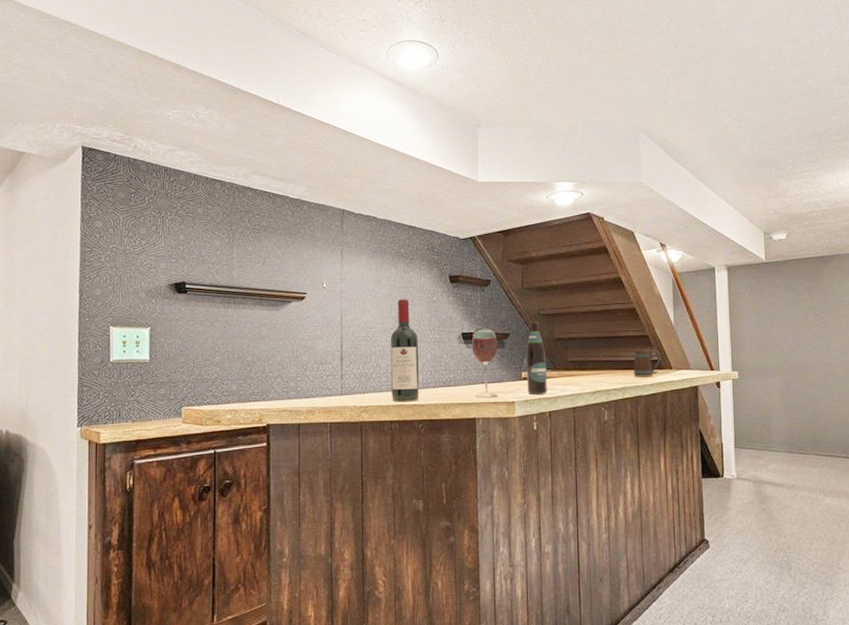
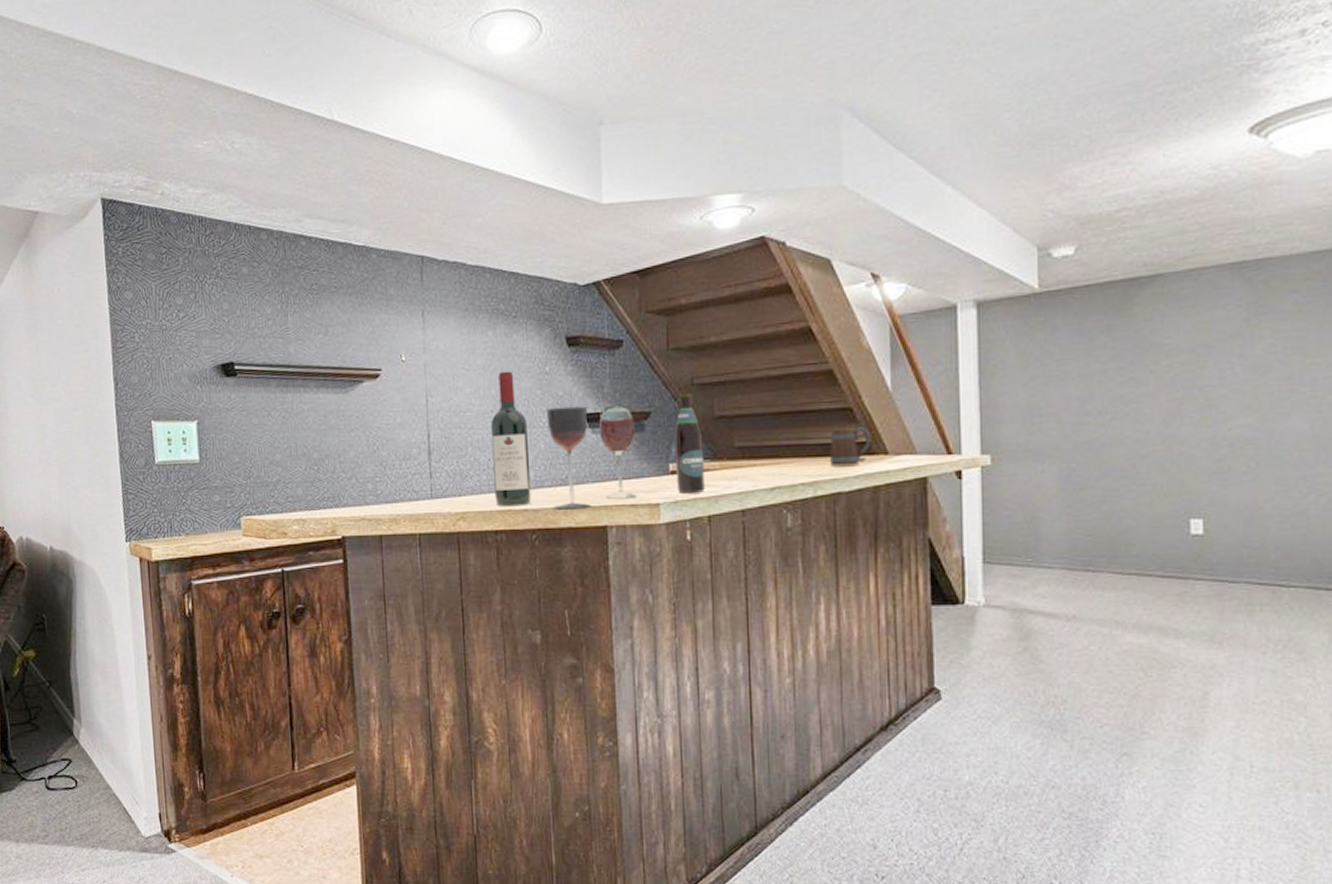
wineglass: none [433,327,464,404] -> present [546,406,591,508]

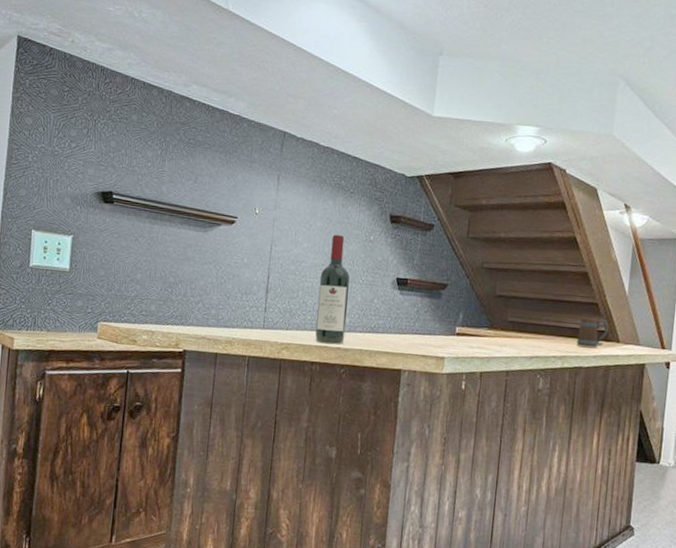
wineglass: present [546,406,591,508] -> none [361,269,399,353]
wineglass: present [598,405,636,500] -> none [404,274,434,350]
bottle: present [674,394,705,493] -> none [460,274,485,353]

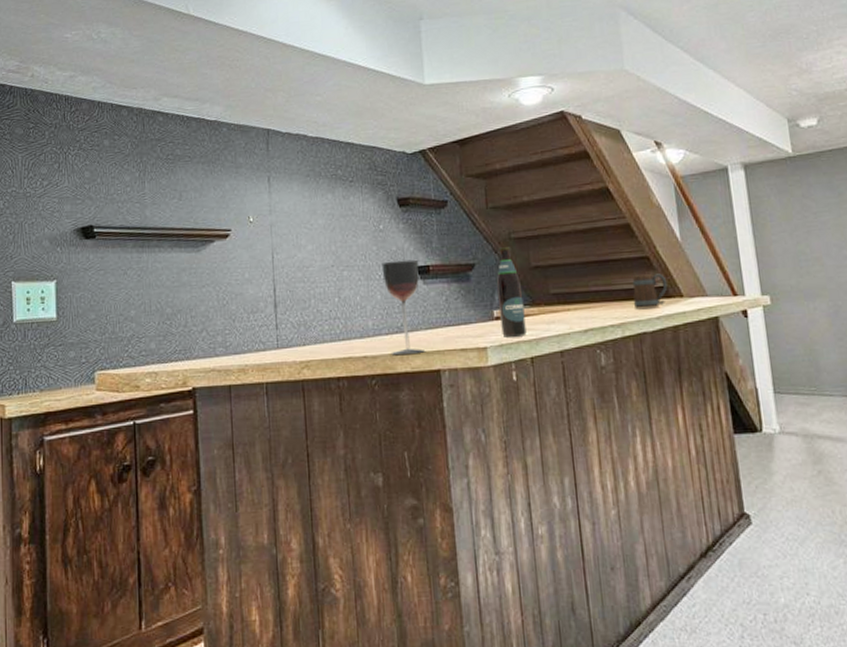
wine bottle: present [315,234,350,345] -> none [331,229,371,355]
wineglass: none [361,269,399,353] -> present [381,259,425,355]
bottle: none [460,274,485,353] -> present [496,247,527,337]

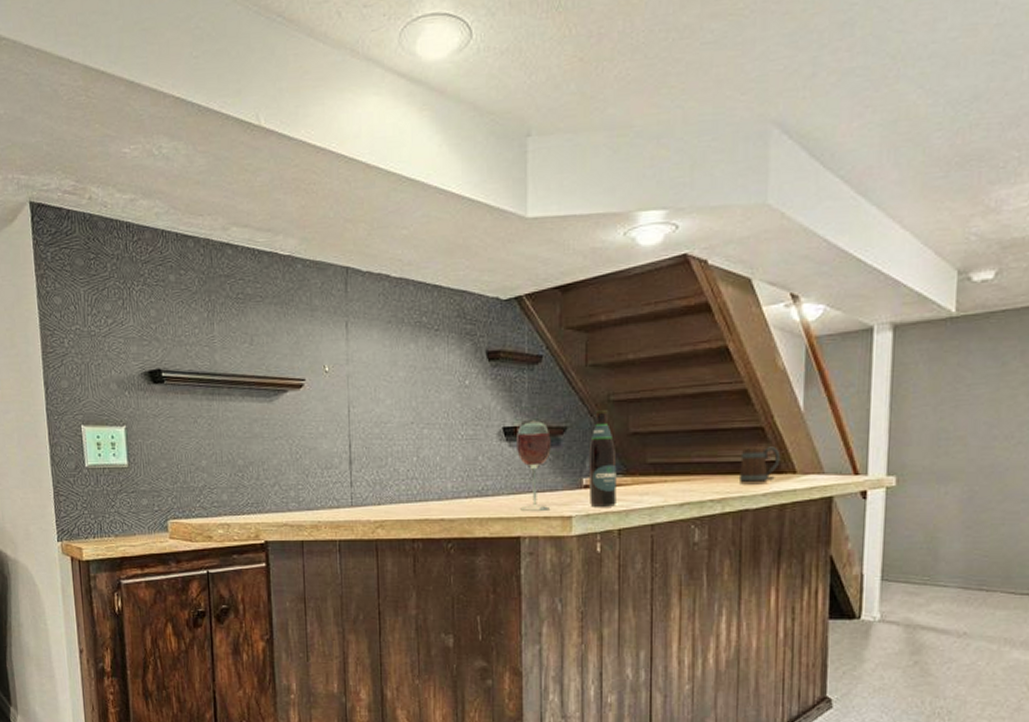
wineglass: present [381,259,425,355] -> none [465,419,505,519]
wineglass: none [429,258,465,345] -> present [515,420,551,512]

